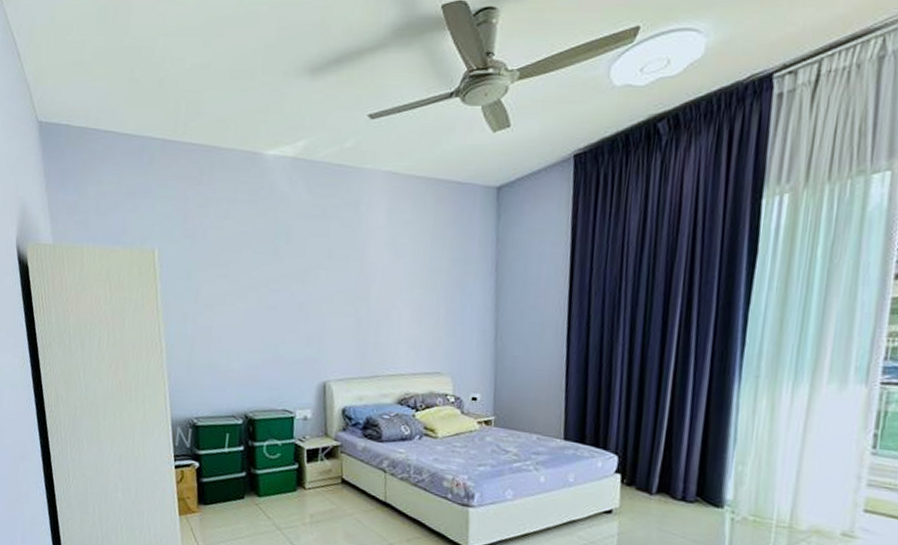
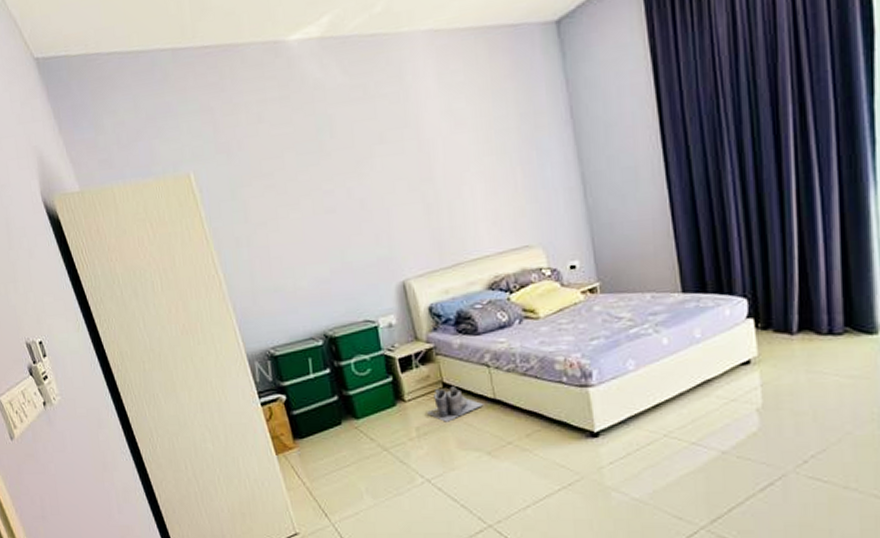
boots: none [323,482,375,515] -> present [427,385,484,422]

